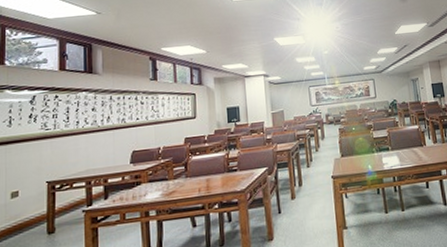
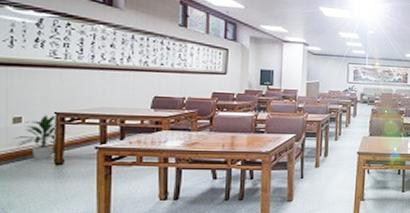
indoor plant: none [11,183,58,231] -> present [13,114,68,159]

